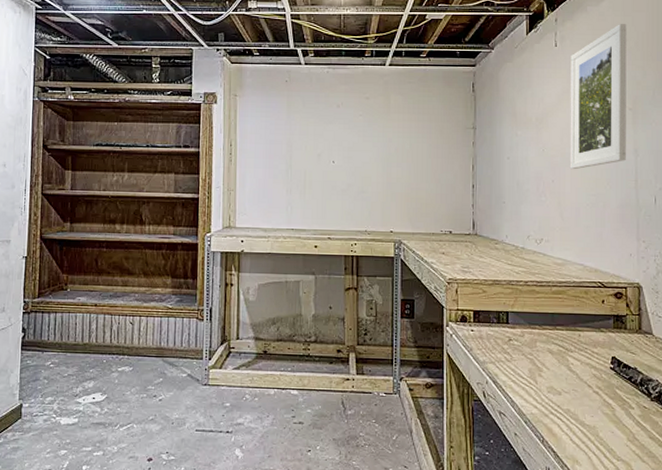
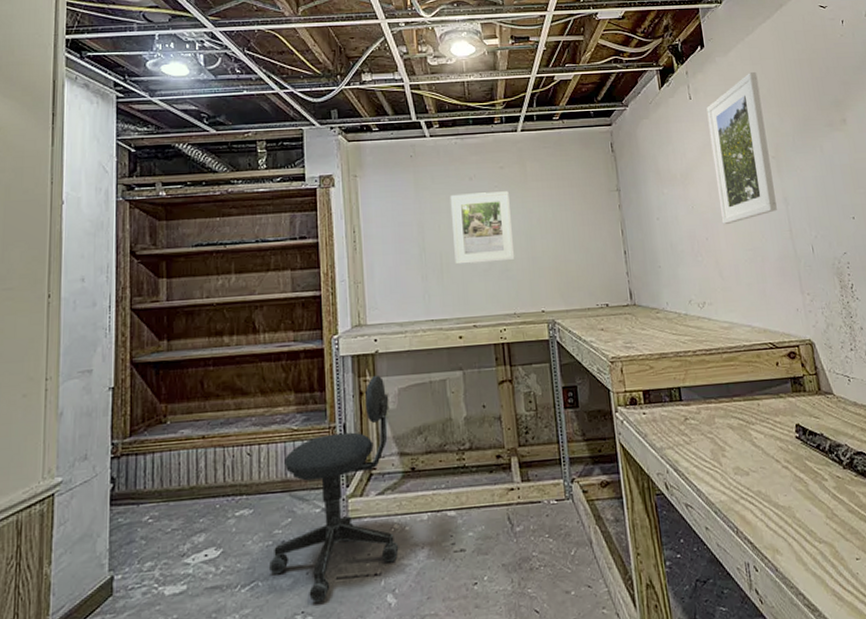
office chair: none [143,270,250,446] -> present [269,375,399,602]
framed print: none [317,119,372,184] -> present [450,191,515,265]

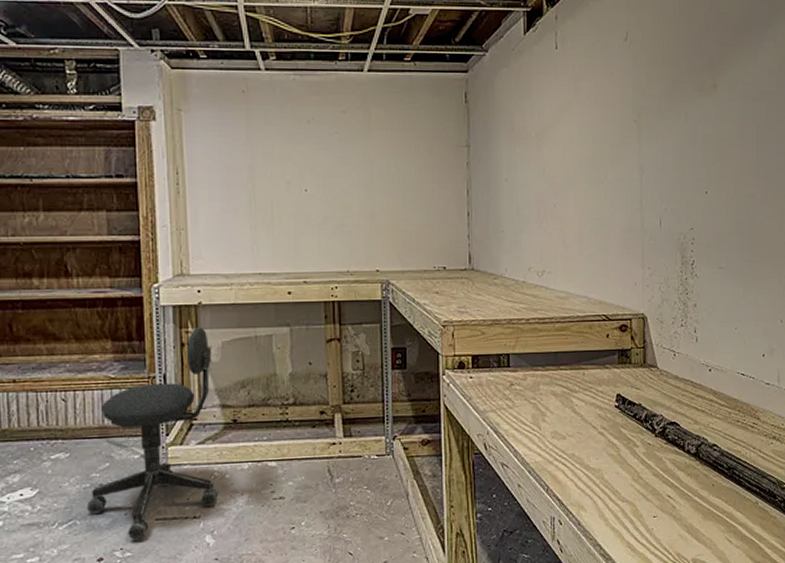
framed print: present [450,191,515,265] -> none [284,138,352,216]
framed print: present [706,72,777,225] -> none [572,23,632,192]

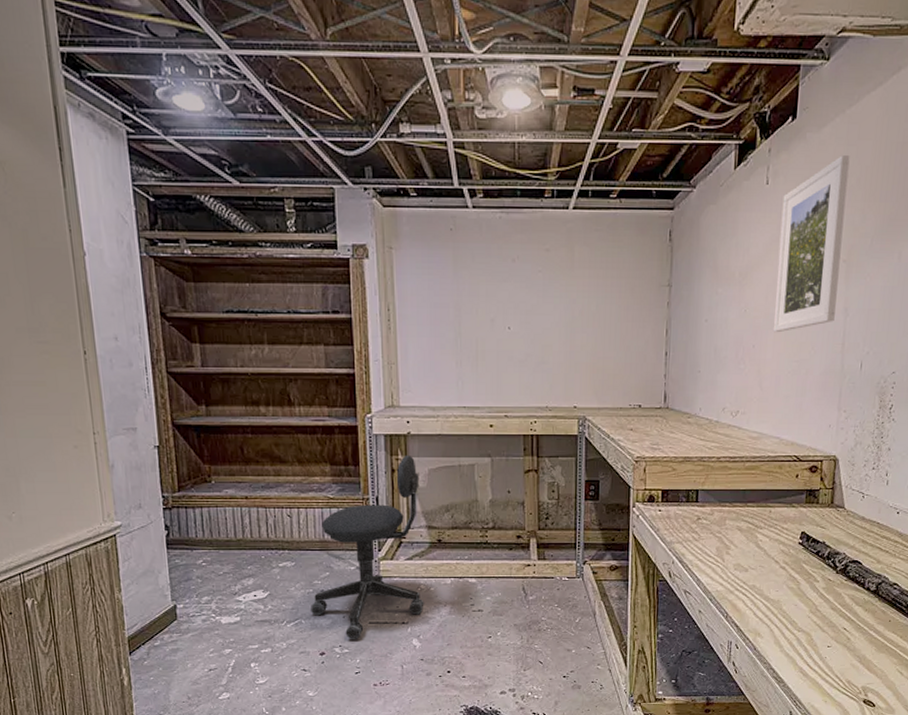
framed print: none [572,23,632,192] -> present [772,155,850,333]

